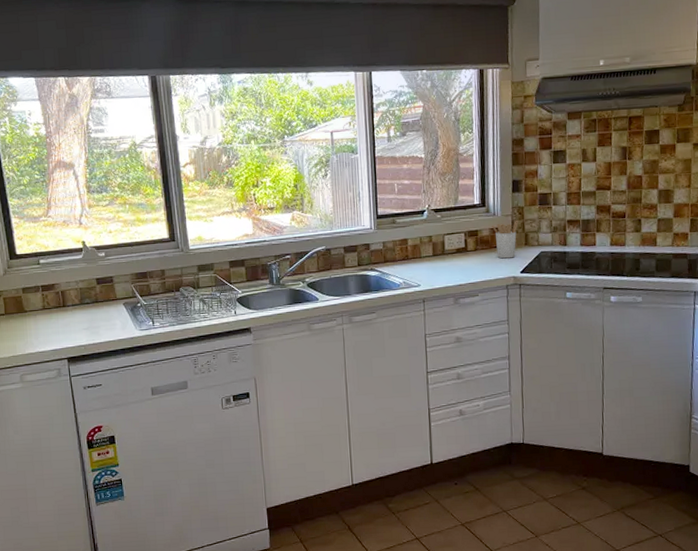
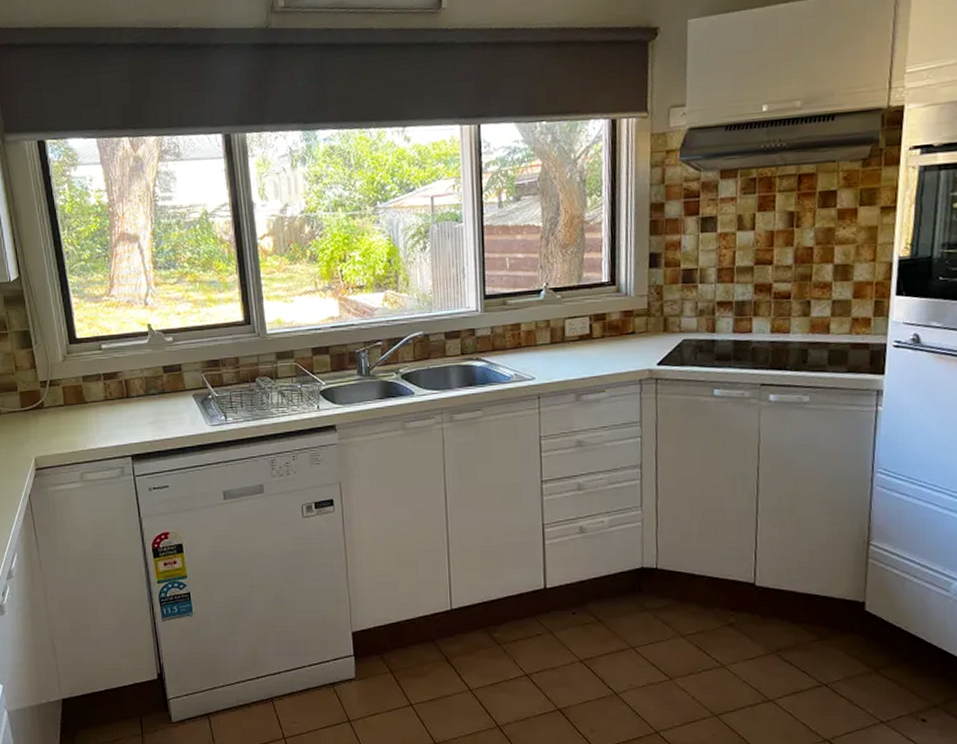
utensil holder: present [492,219,518,259] -> none [623,301,656,348]

